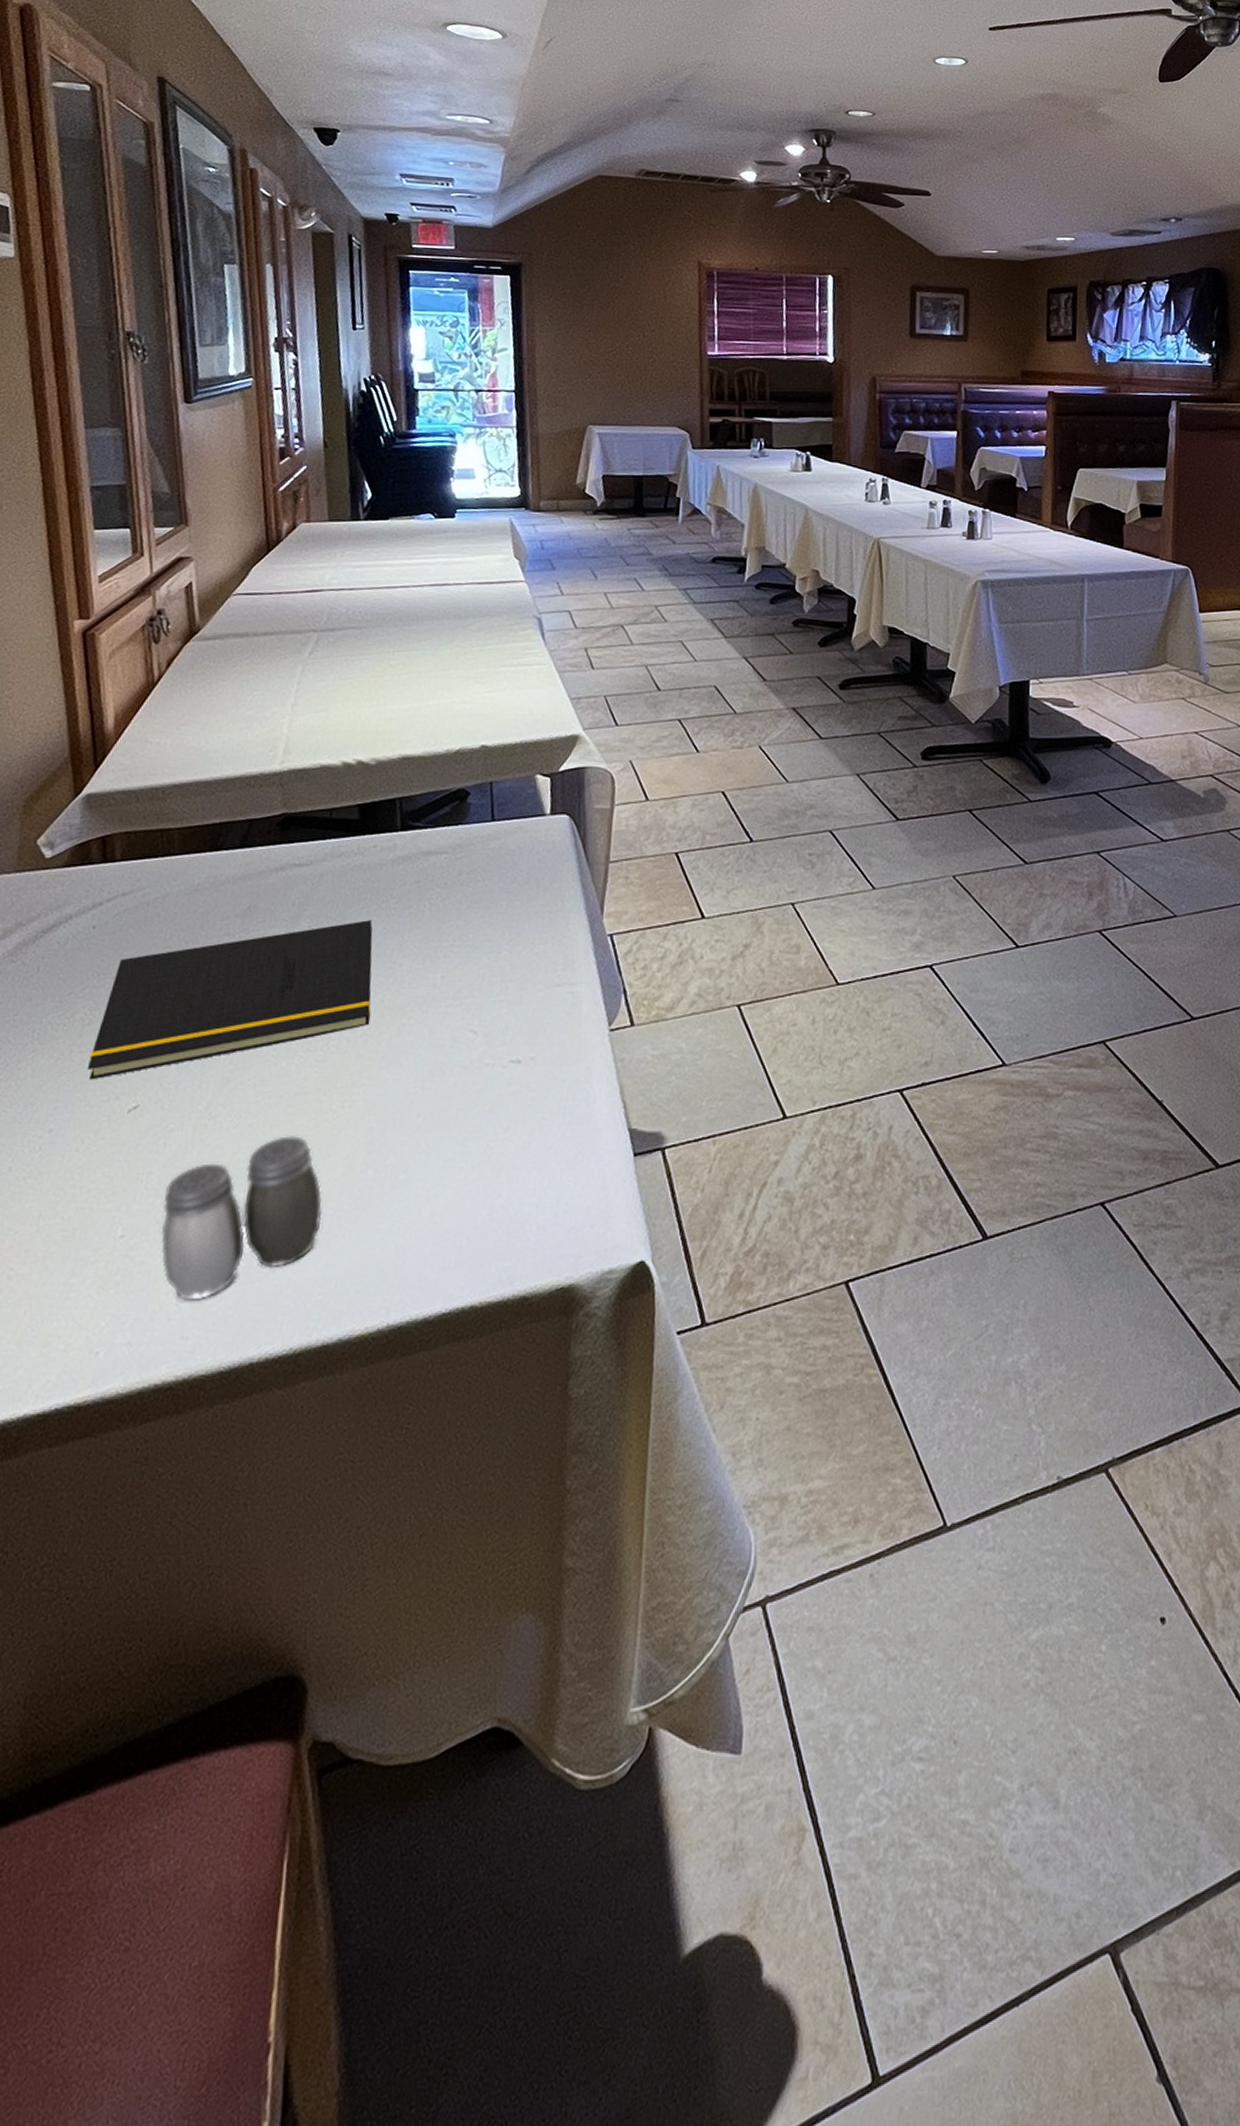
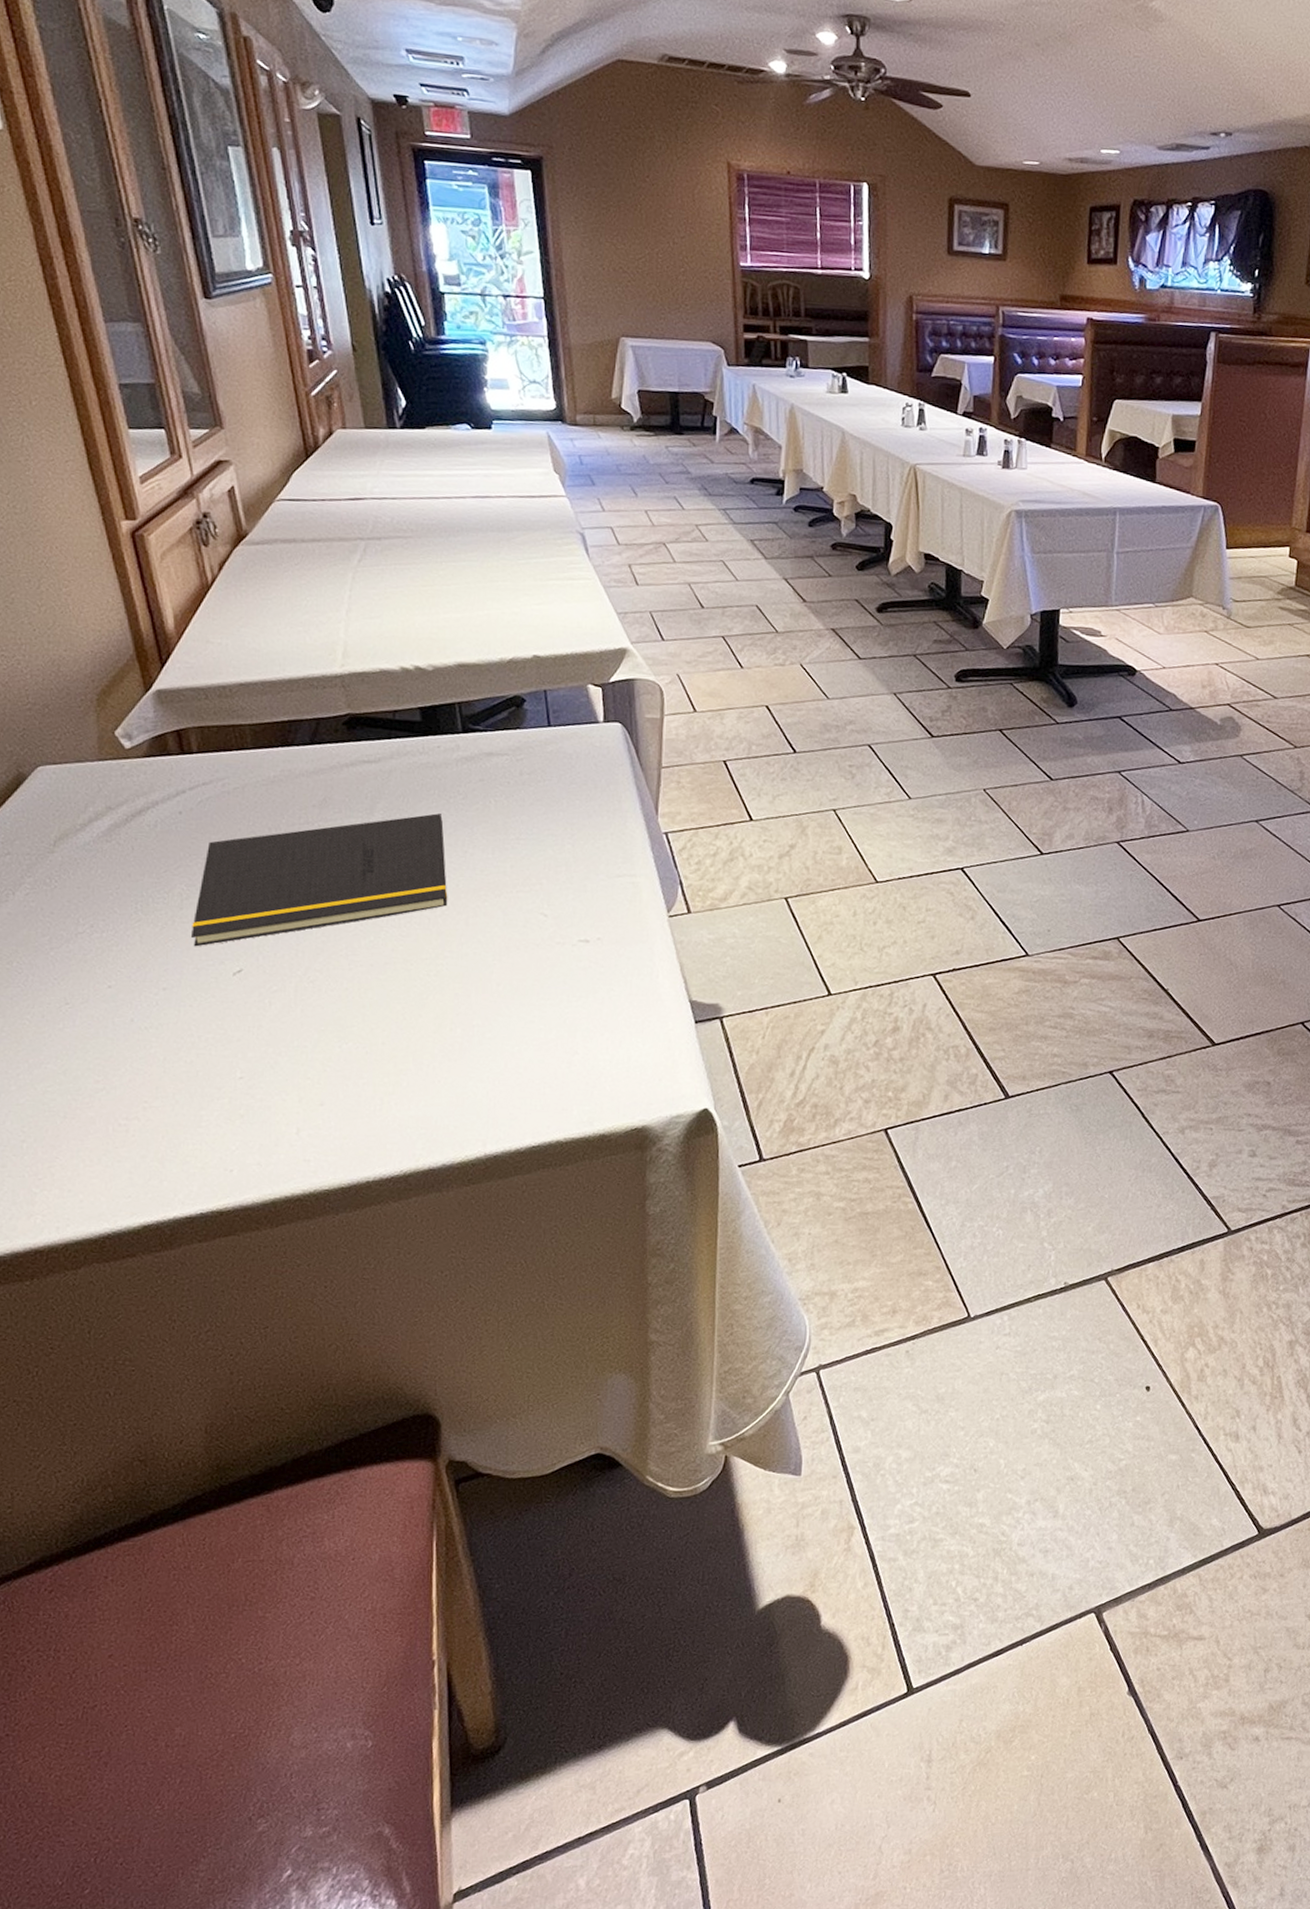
salt and pepper shaker: present [160,1136,323,1301] -> none [274,998,419,1131]

